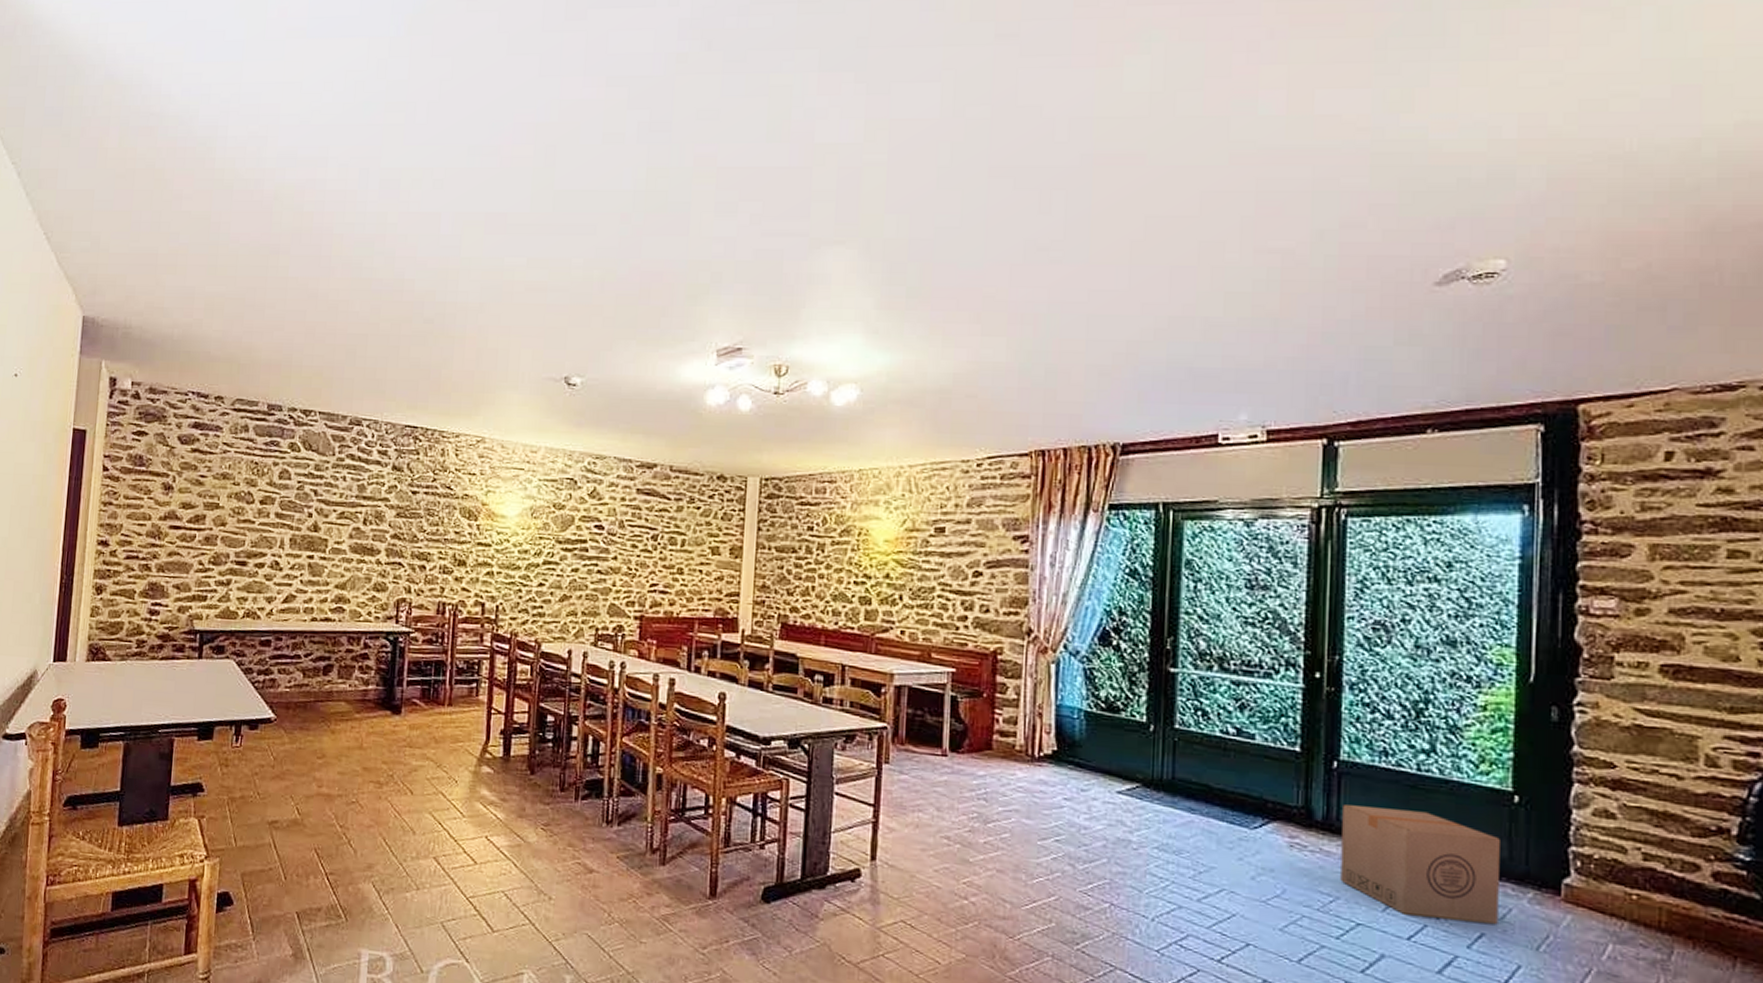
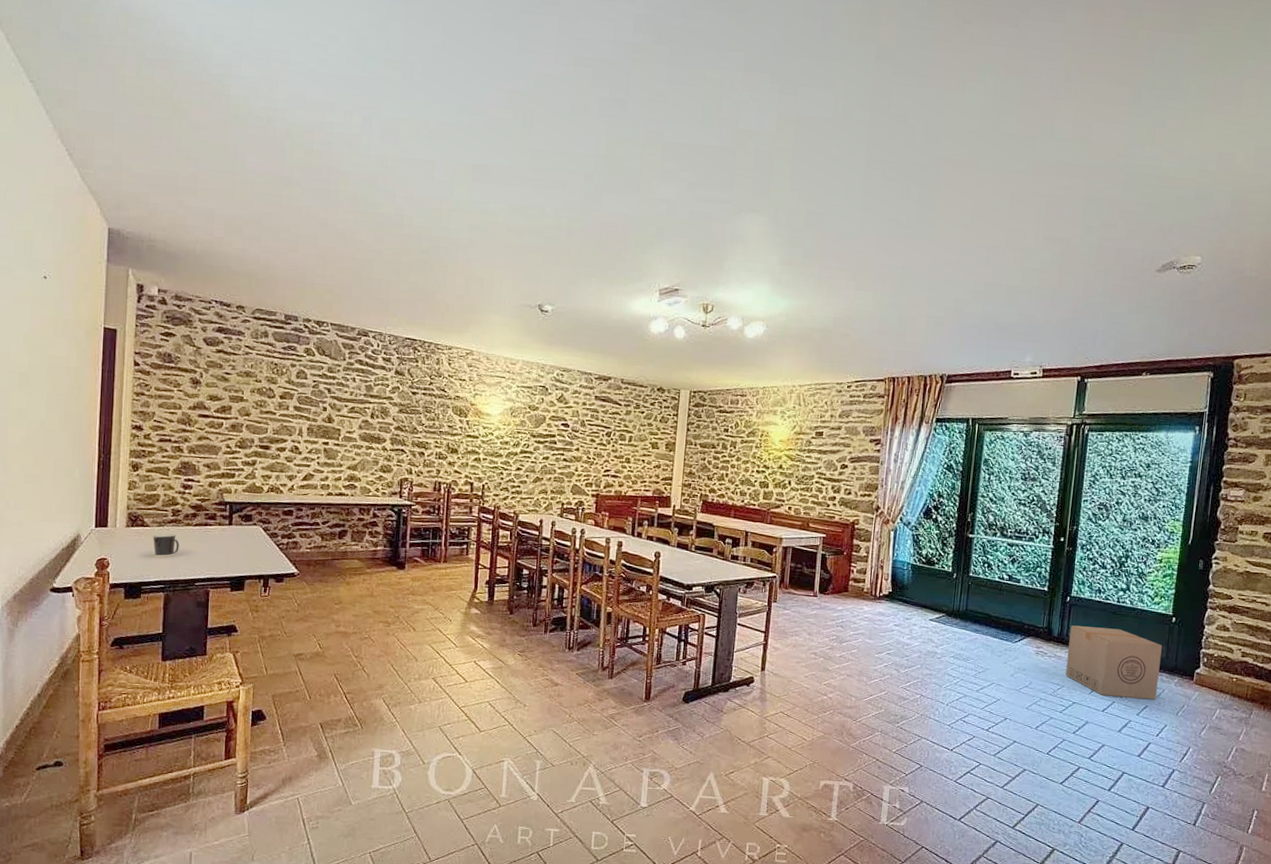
mug: none [114,669,143,699] -> present [153,533,179,558]

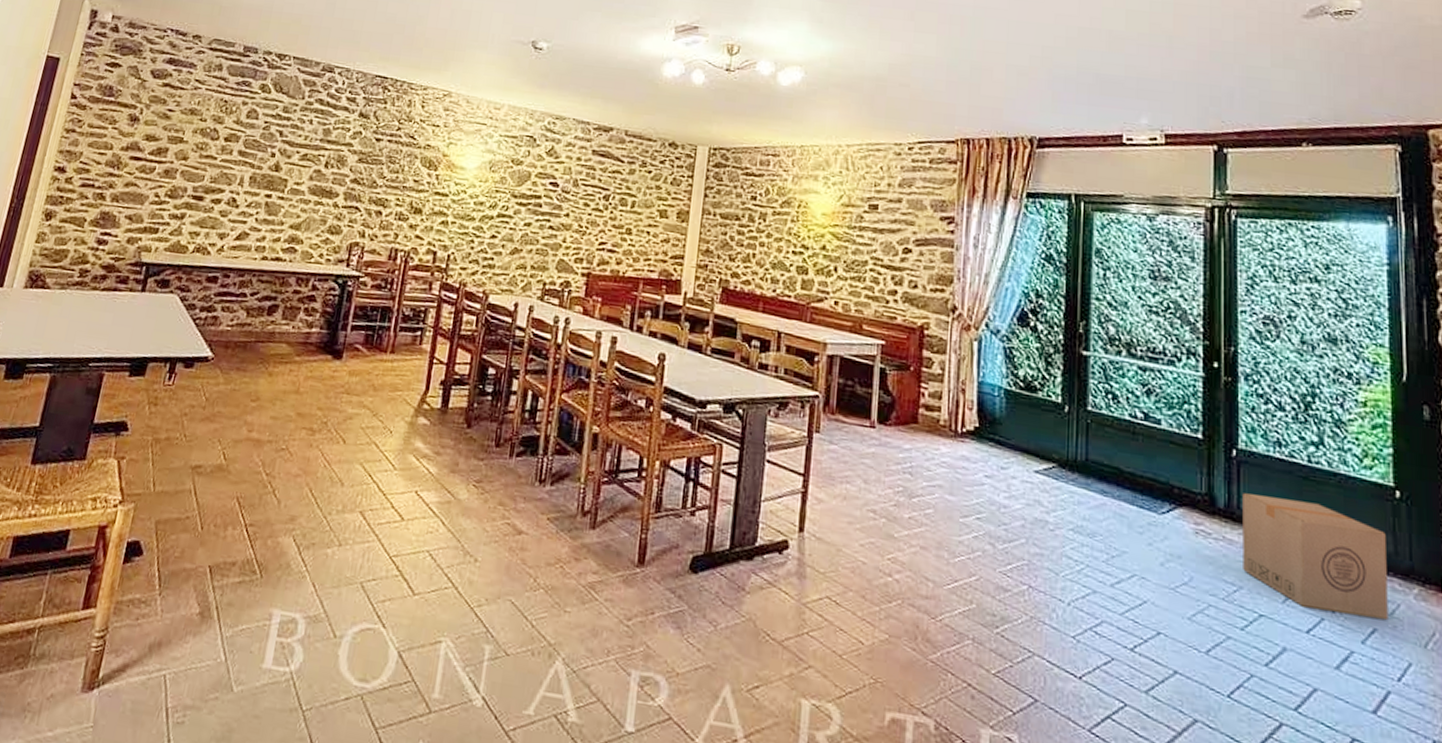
mug: present [153,533,179,558] -> none [49,298,81,329]

